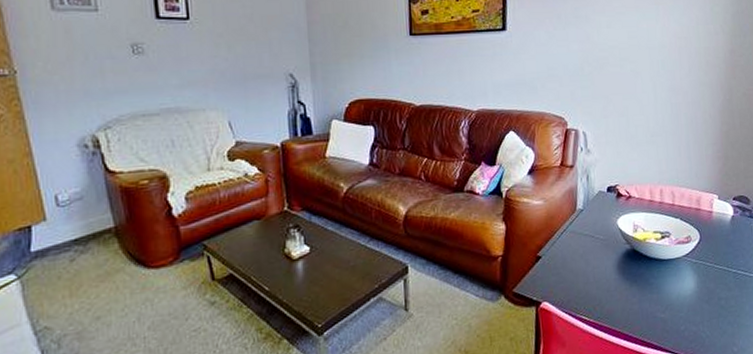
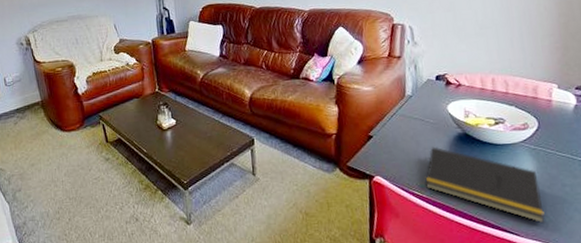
notepad: none [593,265,702,340] -> present [425,146,545,224]

